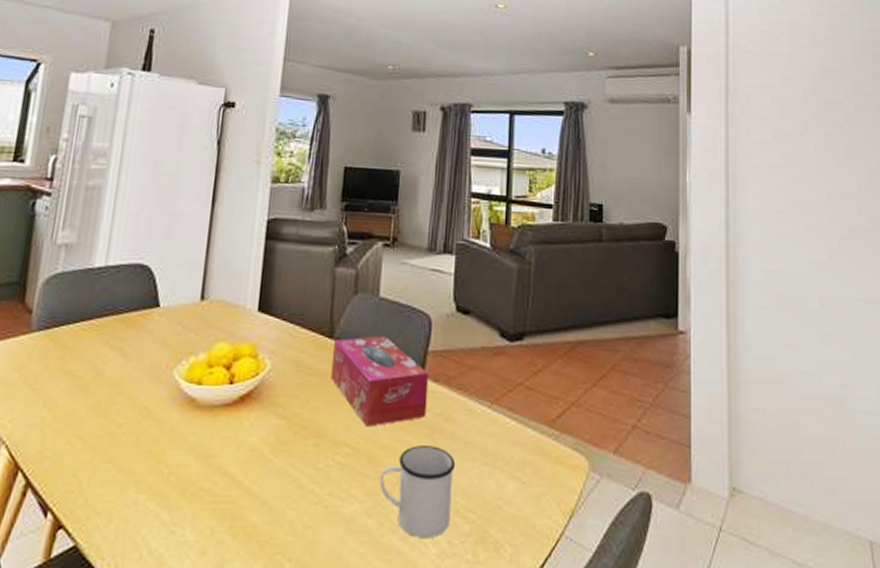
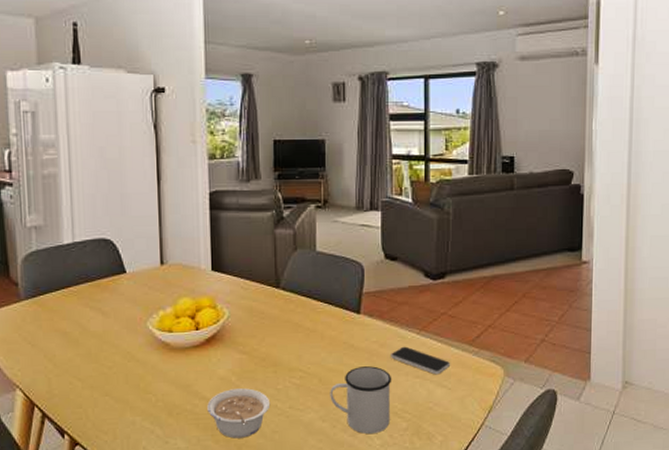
legume: none [229,464,307,533] -> present [207,388,271,439]
tissue box: present [331,336,429,427] -> none [281,283,365,356]
smartphone: none [456,422,527,463] -> present [391,346,451,375]

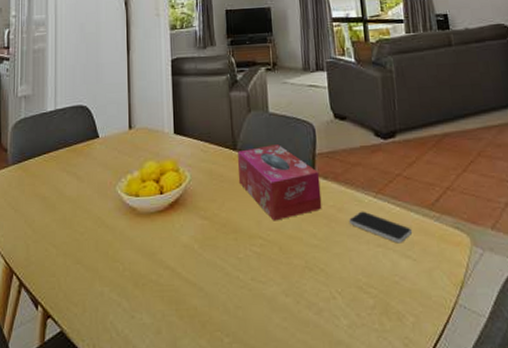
legume: present [207,388,271,439] -> none [171,257,233,314]
tissue box: none [281,283,365,356] -> present [238,144,322,221]
mug: present [330,366,392,435] -> none [291,233,356,313]

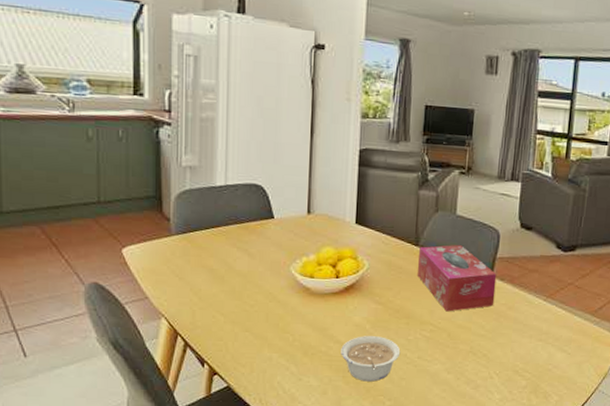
legume: none [171,257,233,314] -> present [341,336,401,382]
smartphone: present [349,211,413,244] -> none [517,311,573,340]

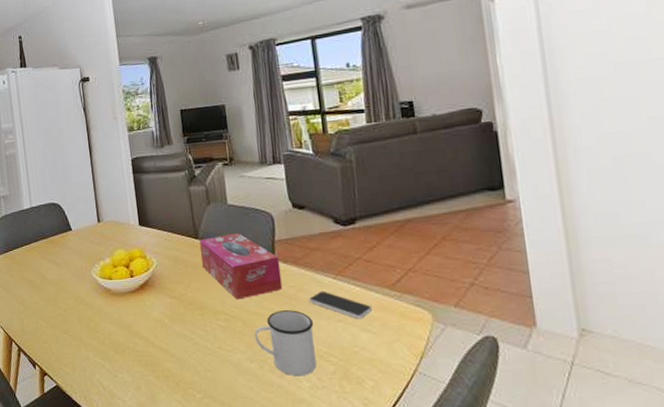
legume: present [341,336,401,382] -> none [146,329,201,375]
mug: none [457,326,517,389] -> present [254,310,317,377]
smartphone: none [517,311,573,340] -> present [309,291,373,319]

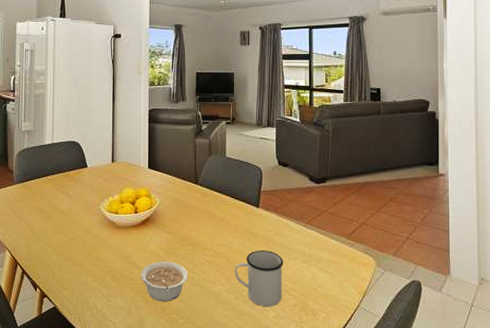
legume: none [146,329,201,375] -> present [141,261,189,302]
tissue box: present [200,233,283,300] -> none [199,182,263,239]
smartphone: present [309,291,373,319] -> none [283,236,332,261]

